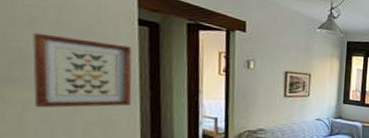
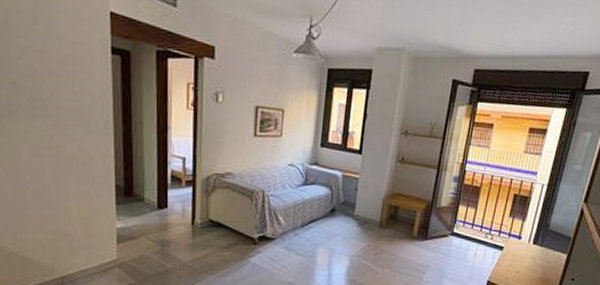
wall art: present [33,32,132,108] -> none [25,64,107,142]

